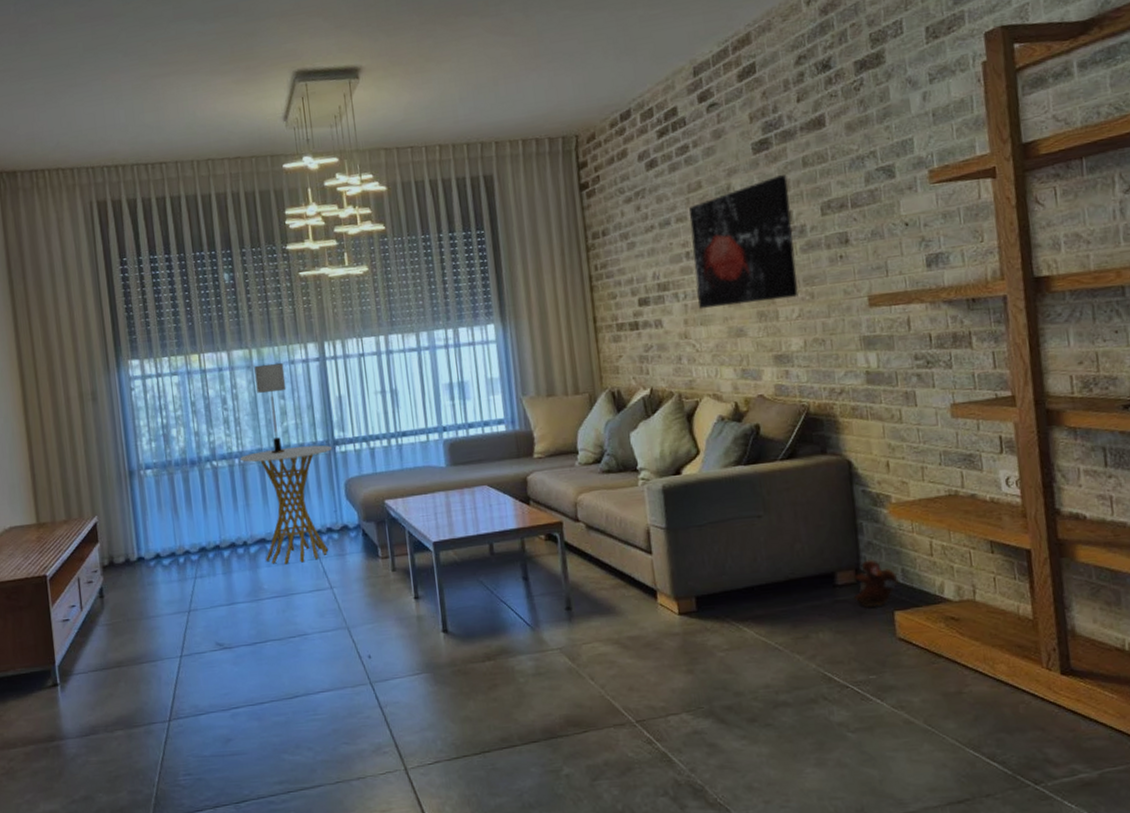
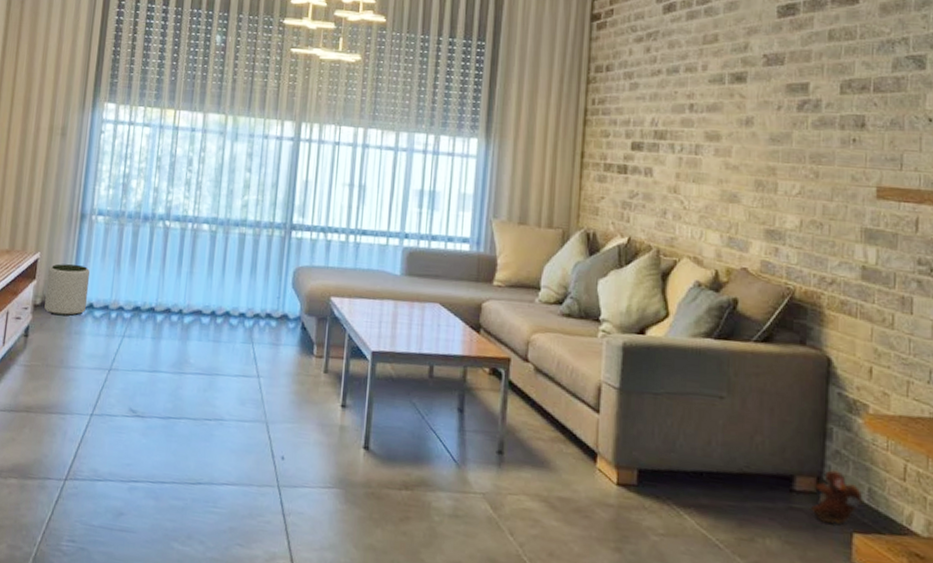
plant pot: none [109,520,154,572] -> present [44,263,90,316]
side table: present [240,445,333,564] -> none [194,220,289,344]
table lamp: present [254,363,287,454] -> none [225,132,257,227]
wall art: present [689,175,799,308] -> none [694,44,810,173]

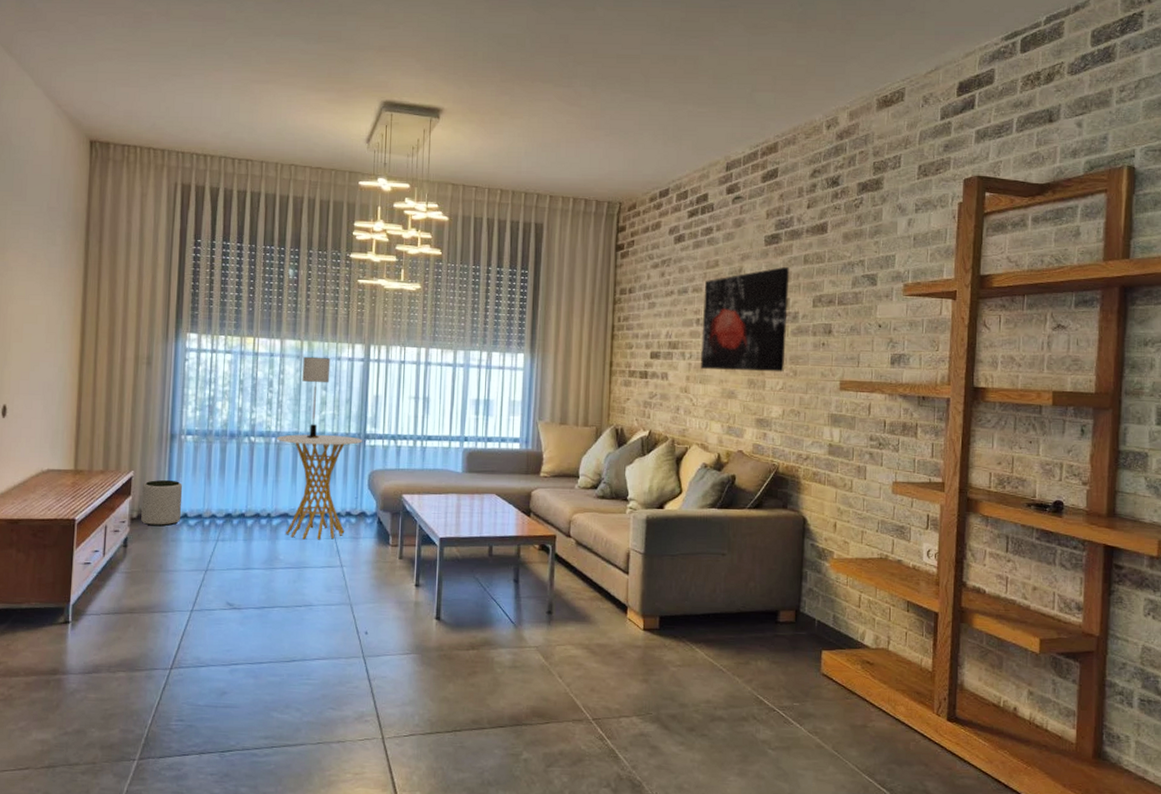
side table: none [194,220,289,344] -> present [277,434,363,540]
table lamp: none [225,132,257,227] -> present [302,356,331,439]
wall art: none [694,44,810,173] -> present [700,267,790,372]
plush toy: present [811,470,863,524] -> none [791,604,829,645]

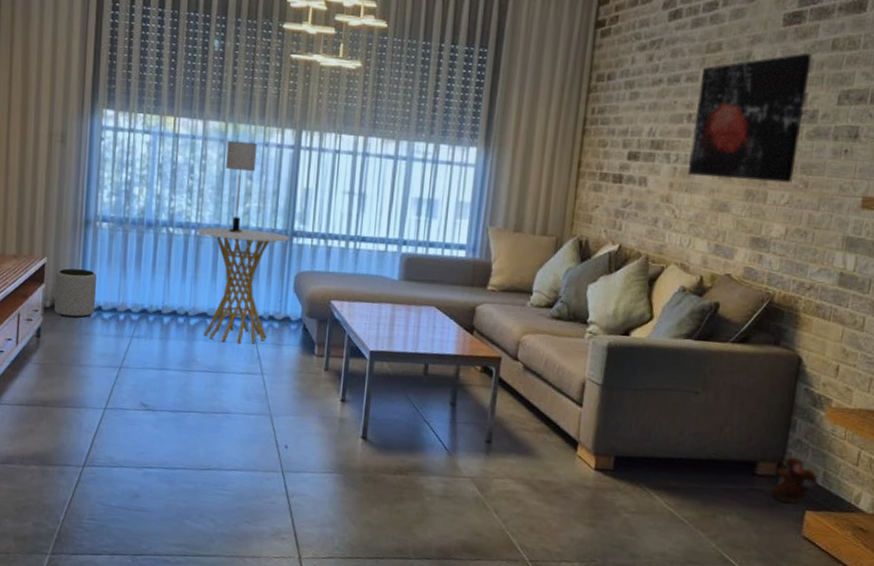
plush toy: none [791,604,829,645] -> present [770,456,818,503]

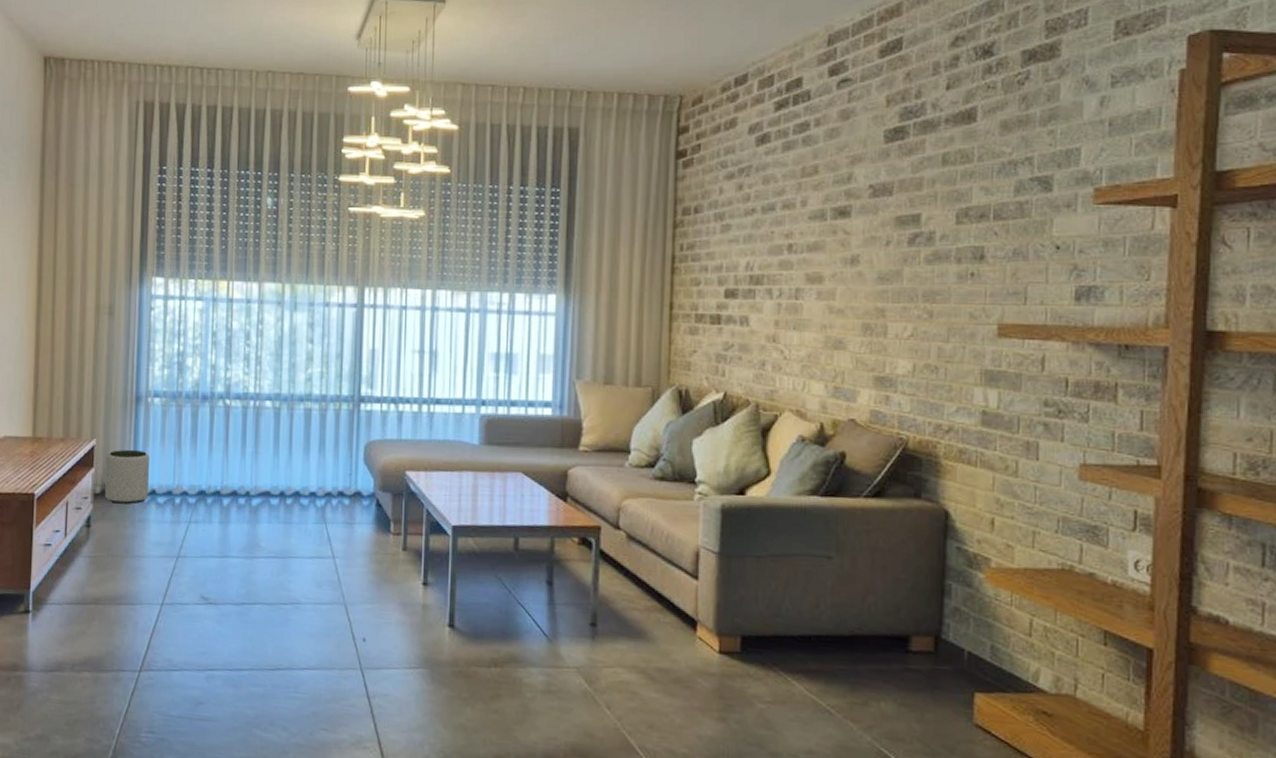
side table: present [197,227,290,344] -> none [256,396,357,525]
table lamp: present [226,140,258,233] -> none [284,302,317,402]
wall art: present [688,53,812,183] -> none [793,171,921,314]
plush toy: present [770,456,818,503] -> none [929,628,985,684]

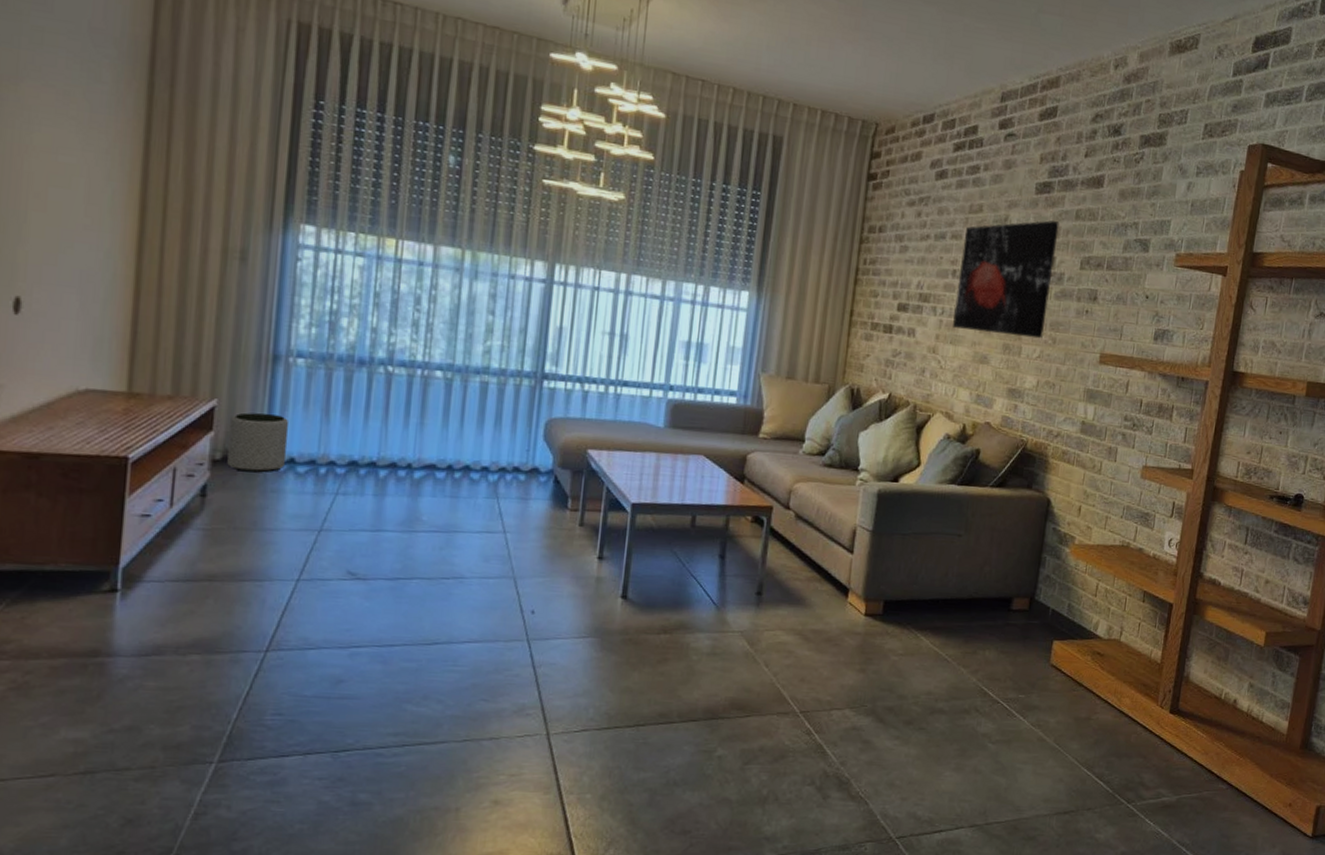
wall art: none [793,171,921,314] -> present [953,220,1060,339]

